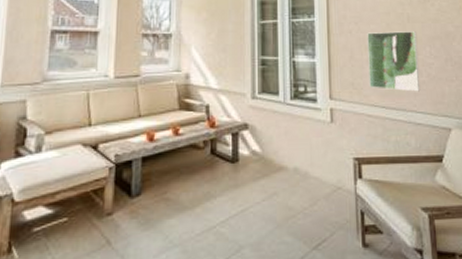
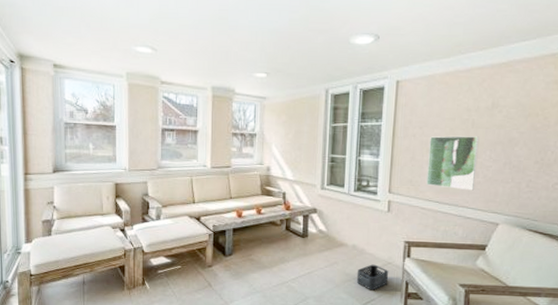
storage bin: none [302,191,341,228] -> present [356,264,389,291]

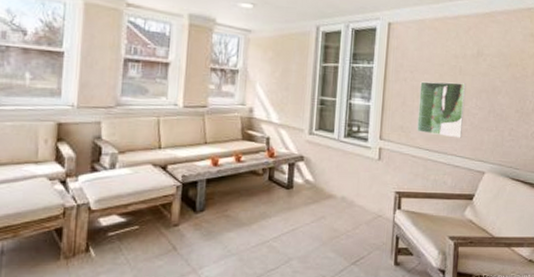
storage bin: present [356,264,389,291] -> none [345,218,379,247]

